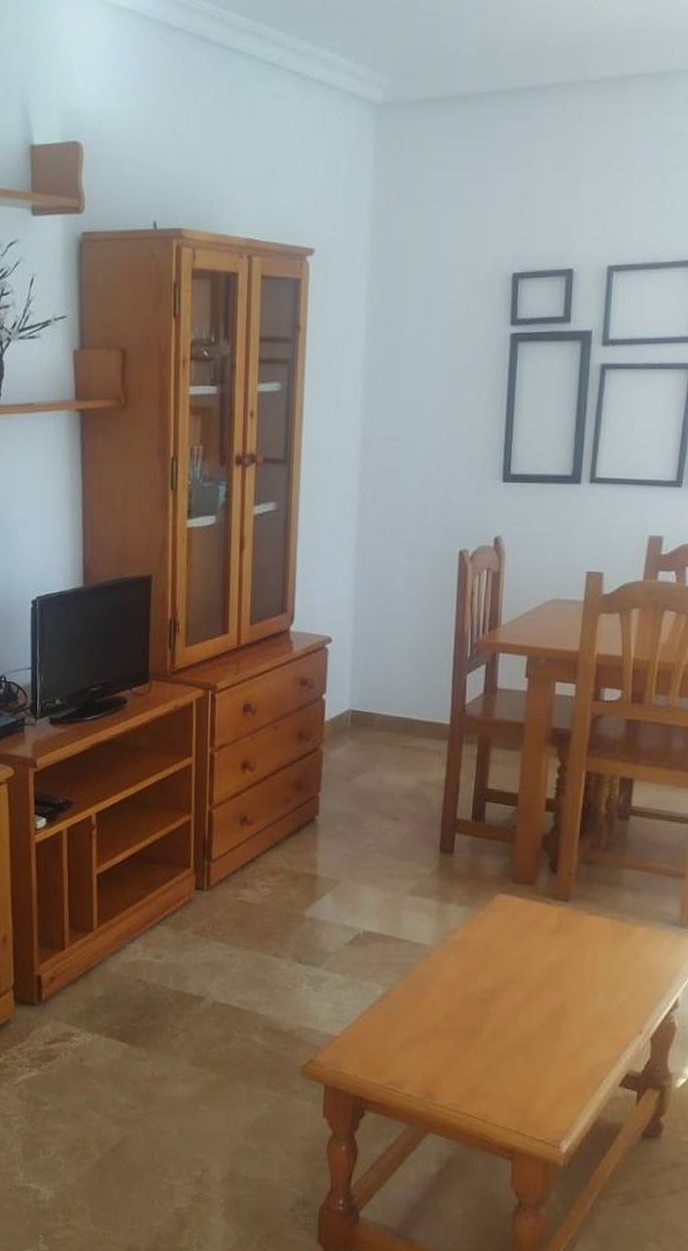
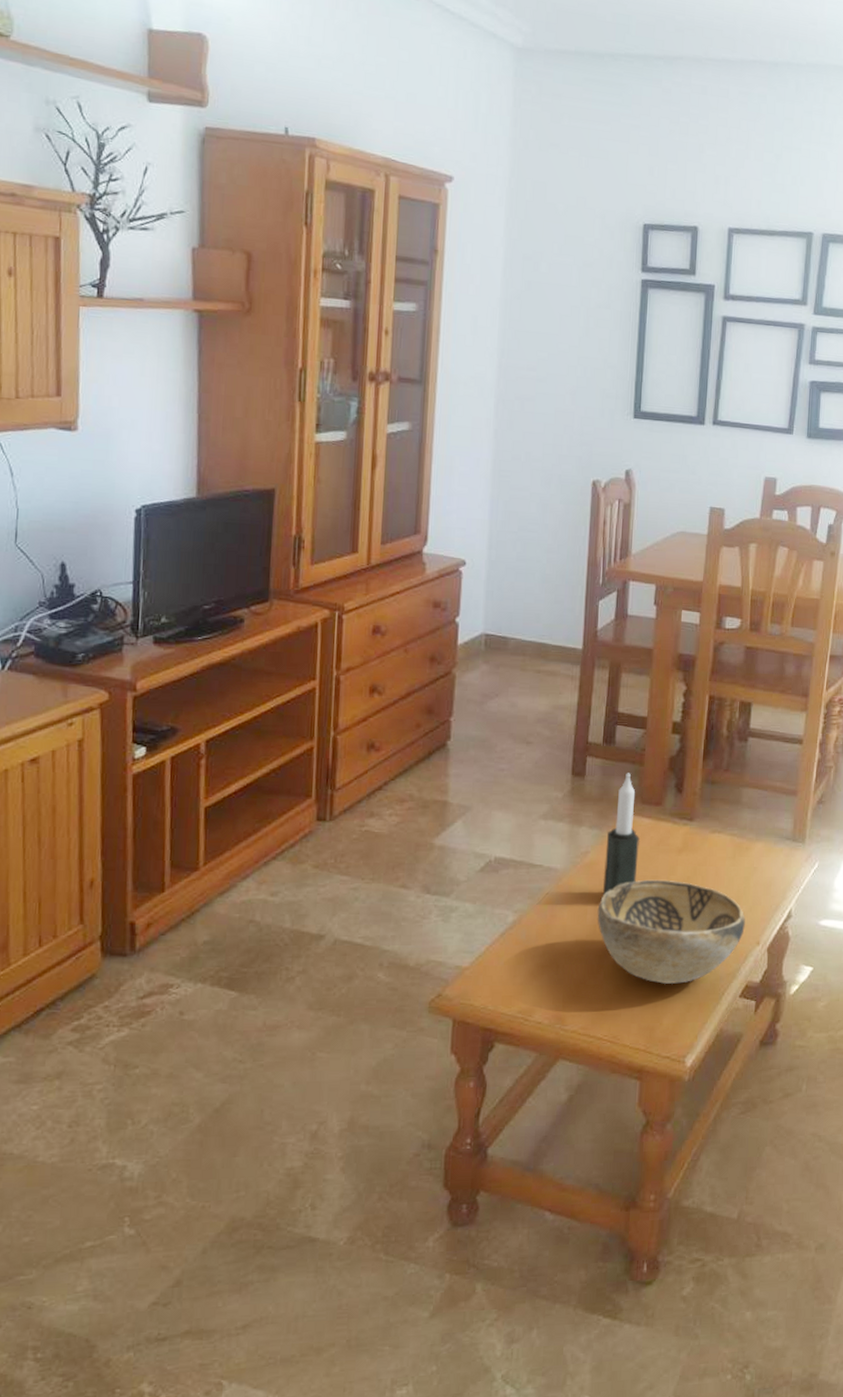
decorative bowl: none [467,960,626,1068] -> present [597,879,745,984]
candle: none [472,850,511,975] -> present [603,773,639,896]

